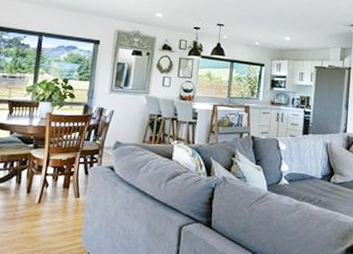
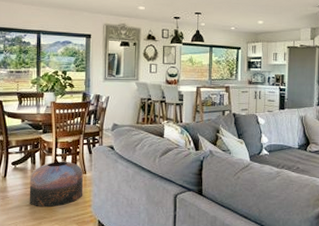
pouf: none [8,181,76,236] -> present [29,161,84,208]

